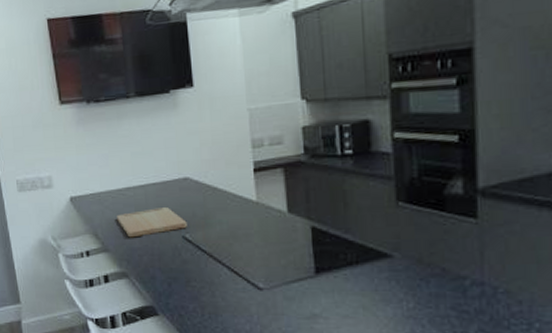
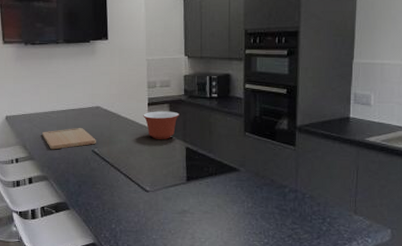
mixing bowl: none [248,178,299,218] -> present [143,111,179,139]

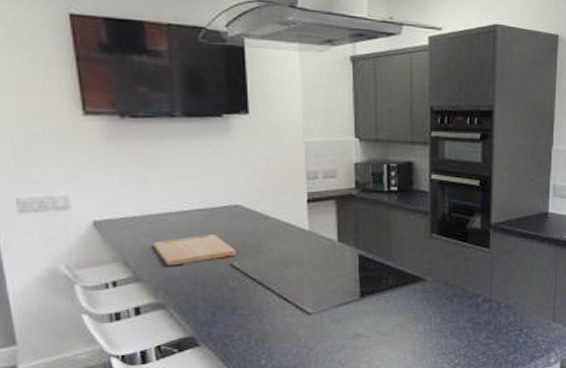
mixing bowl: present [143,111,179,139] -> none [301,209,349,246]

